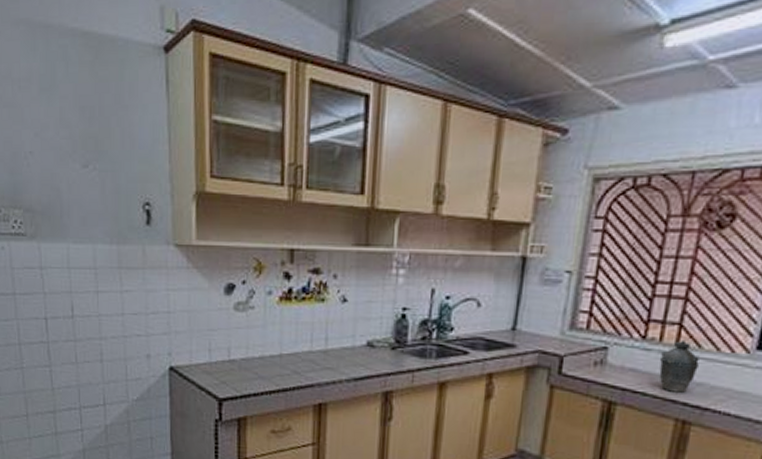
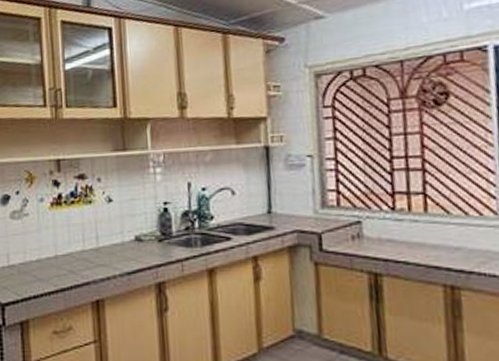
kettle: present [659,339,699,393] -> none [412,207,452,259]

